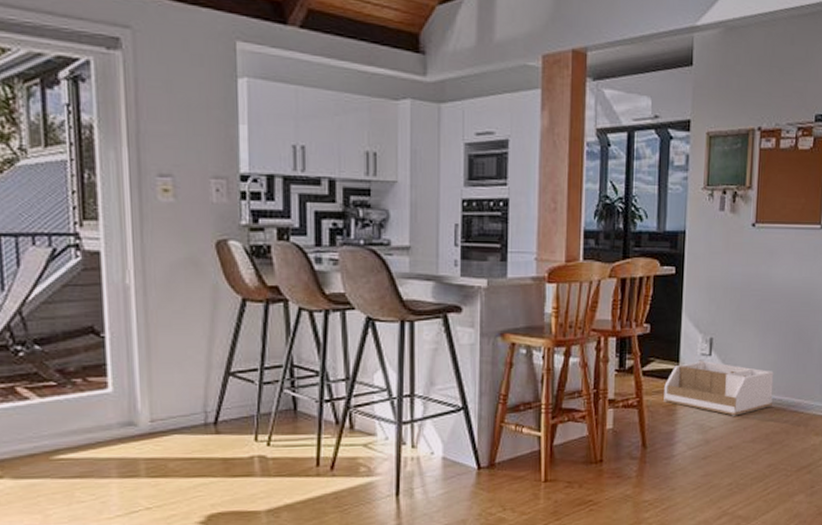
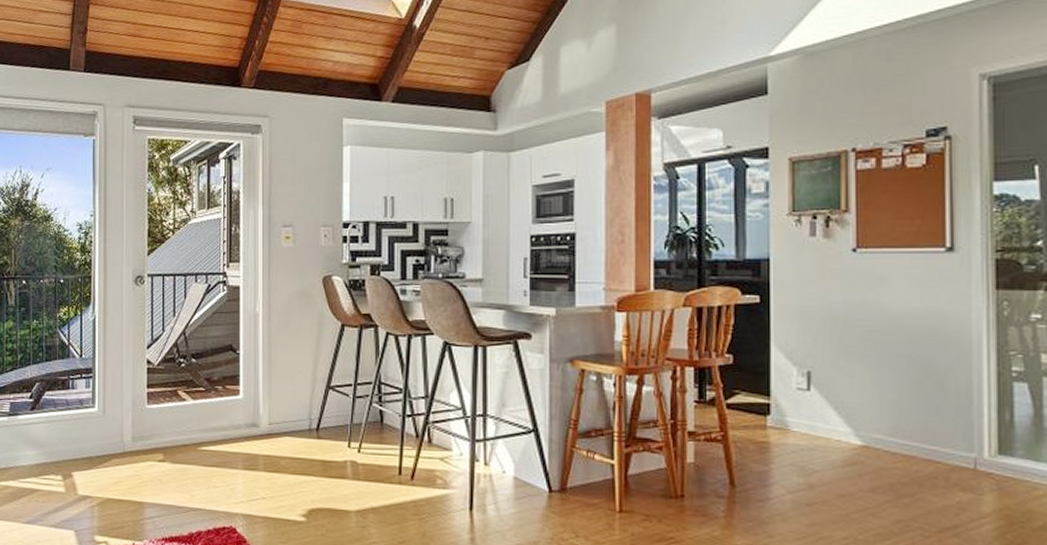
storage bin: present [664,360,774,416] -> none [753,394,896,460]

